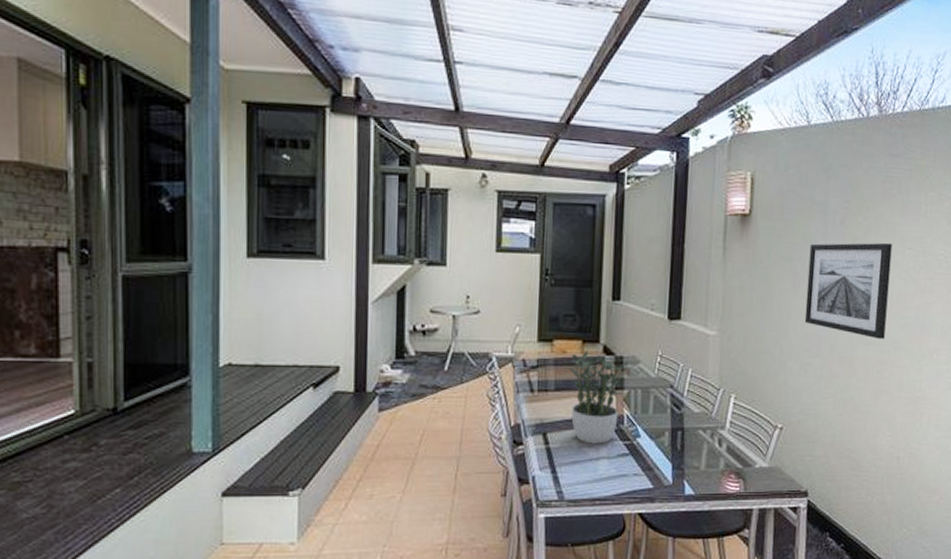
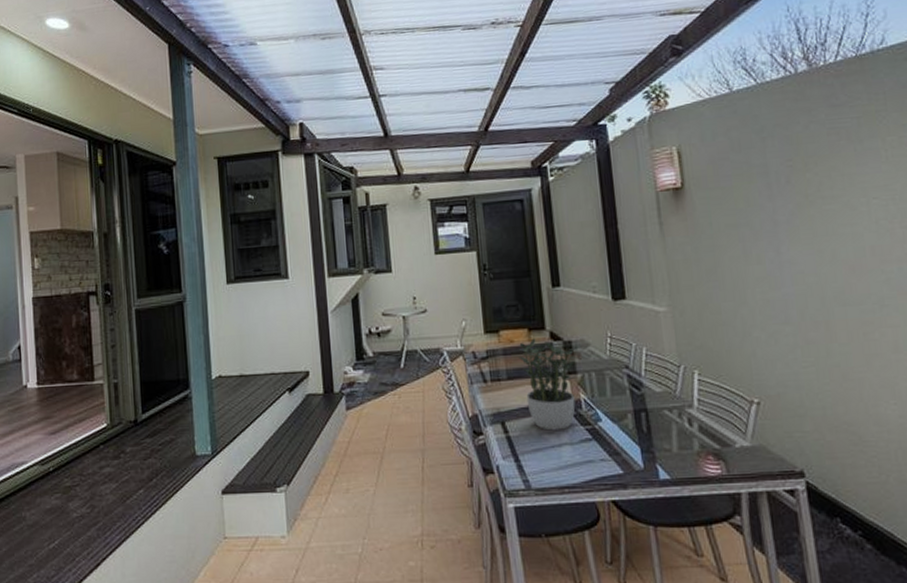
wall art: present [804,242,893,339] -> none [755,195,865,299]

